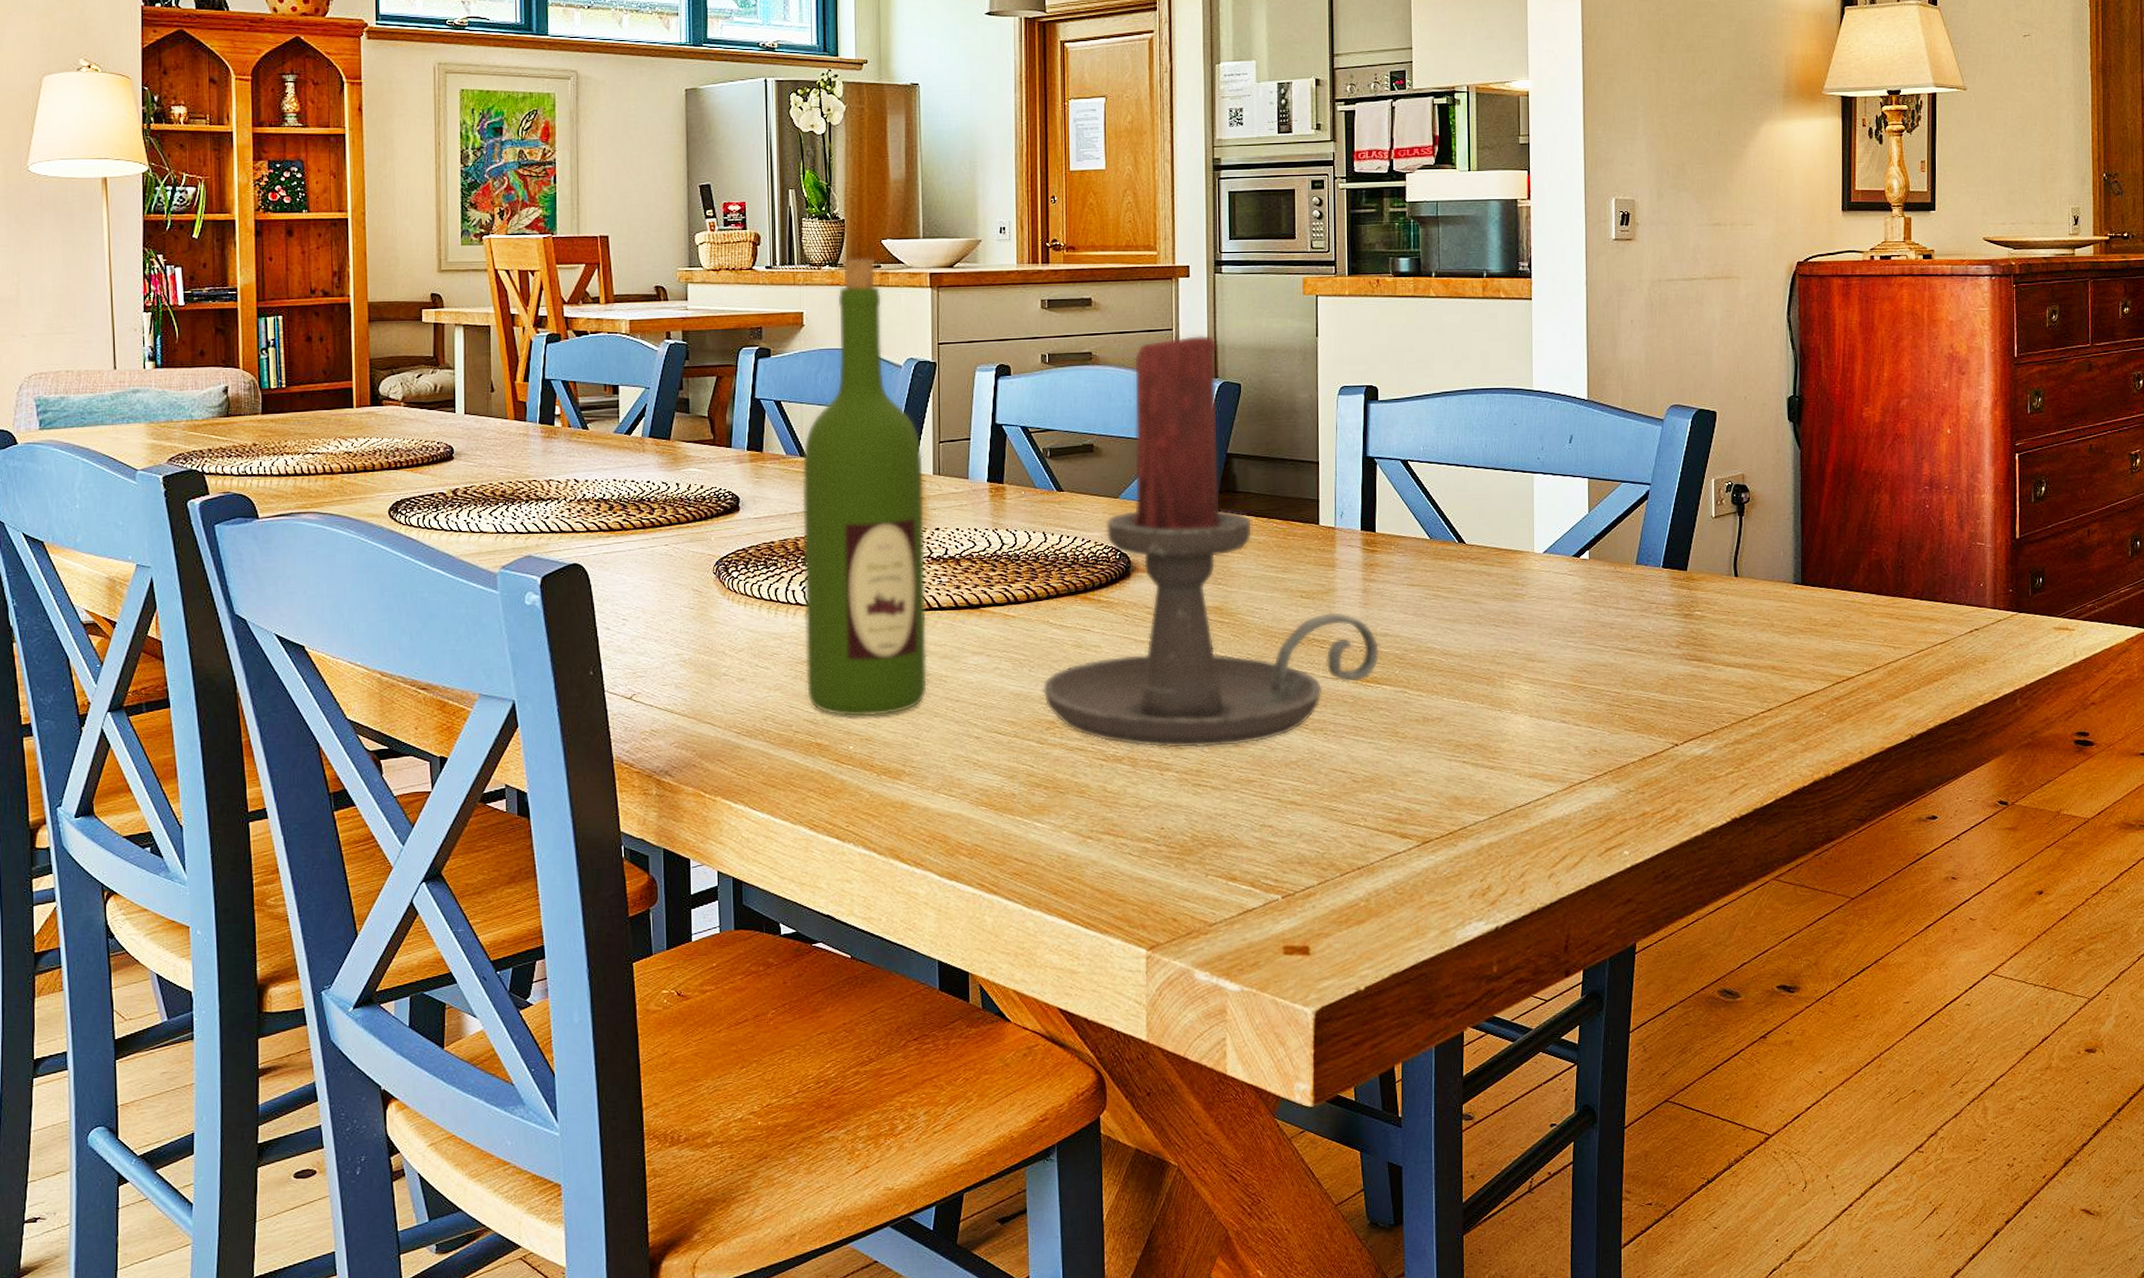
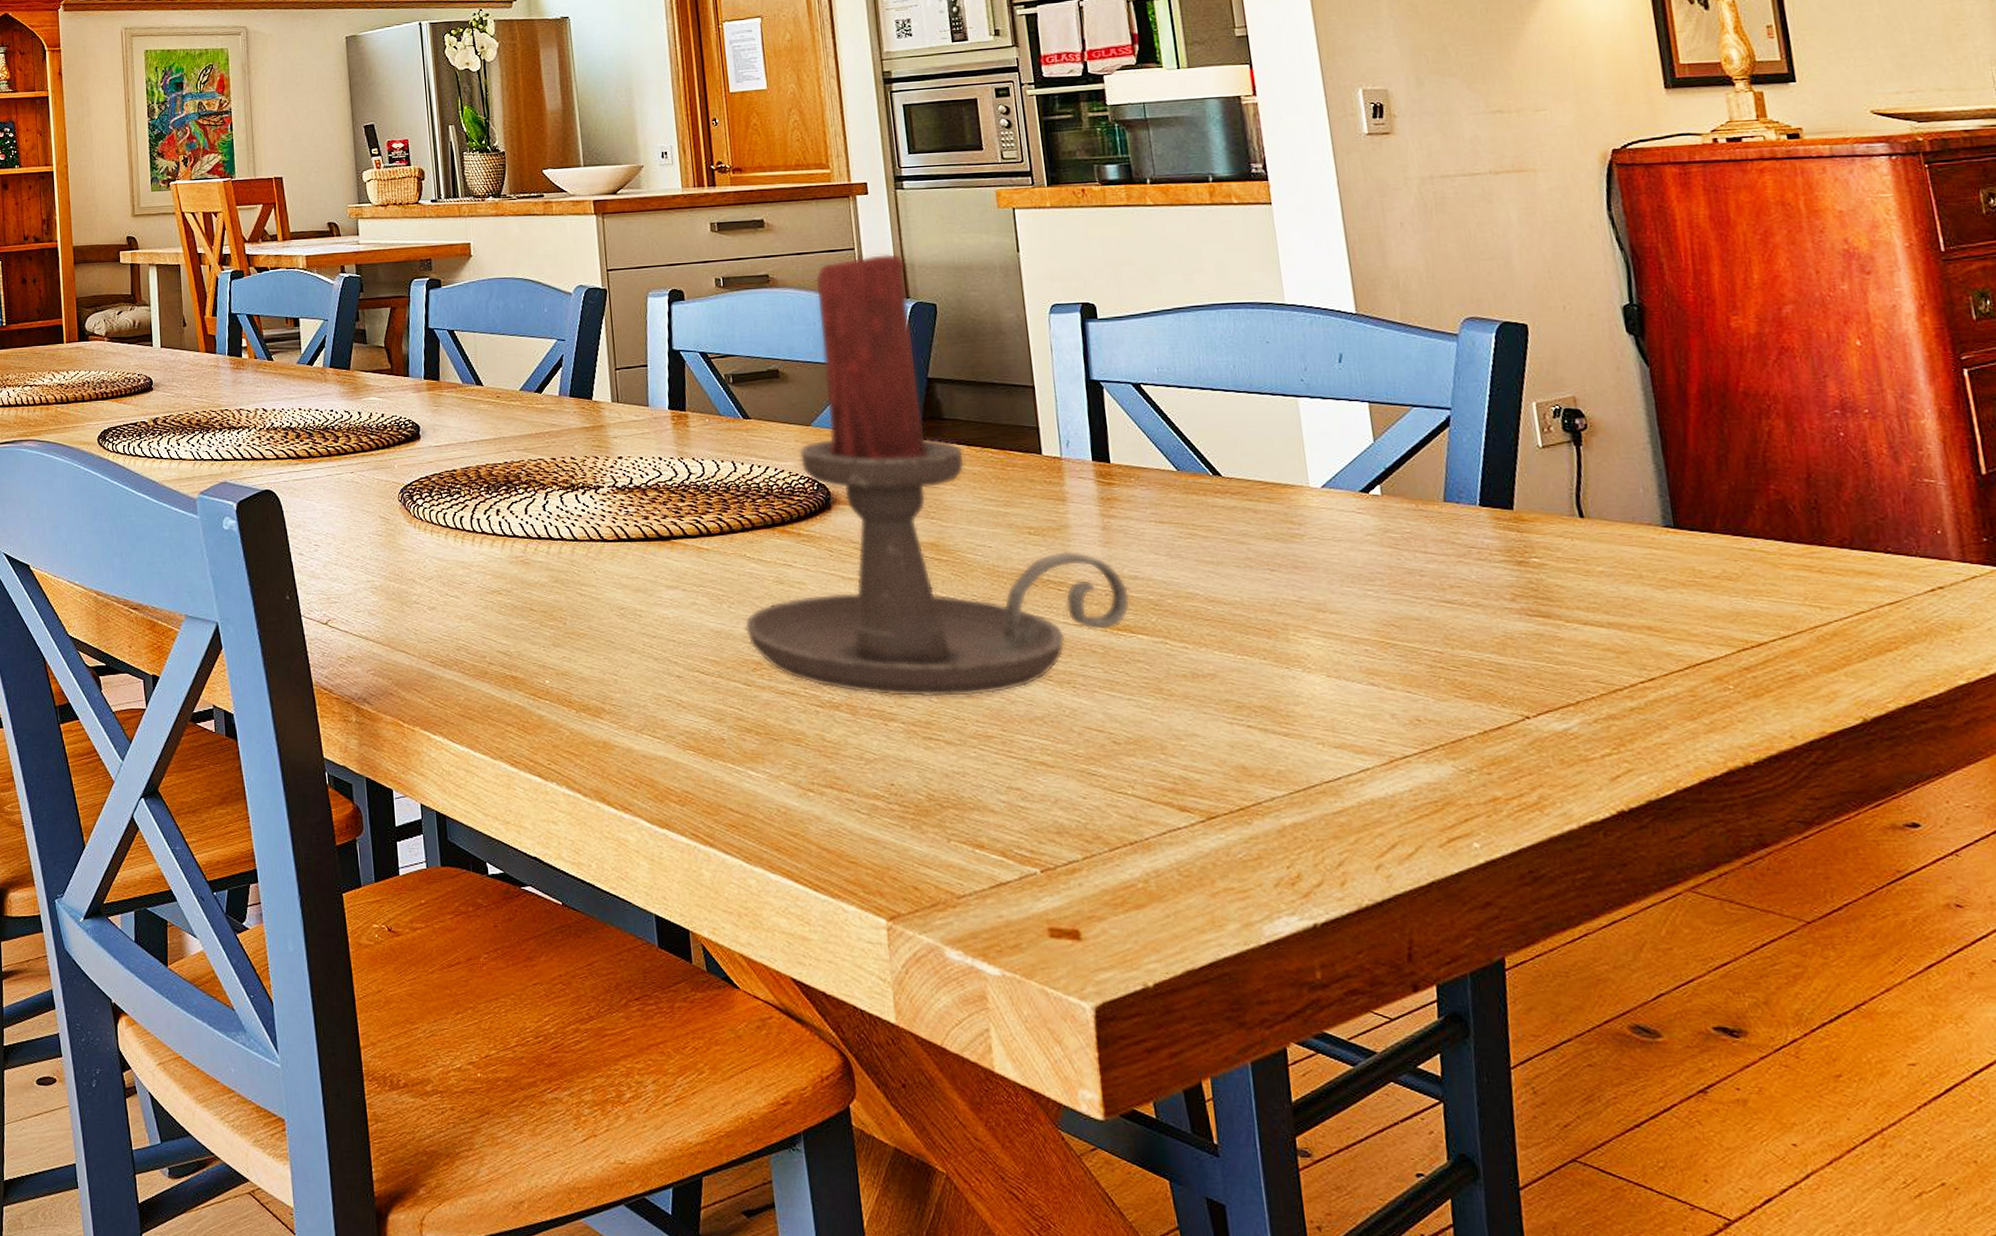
wine bottle: present [802,257,928,717] -> none [478,187,623,650]

